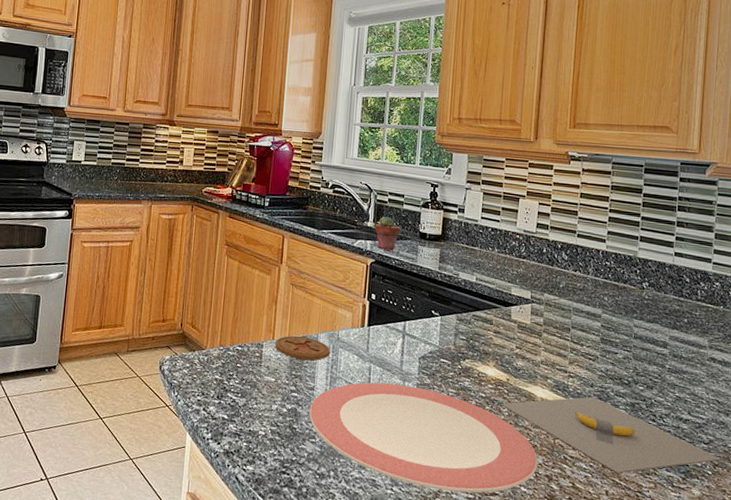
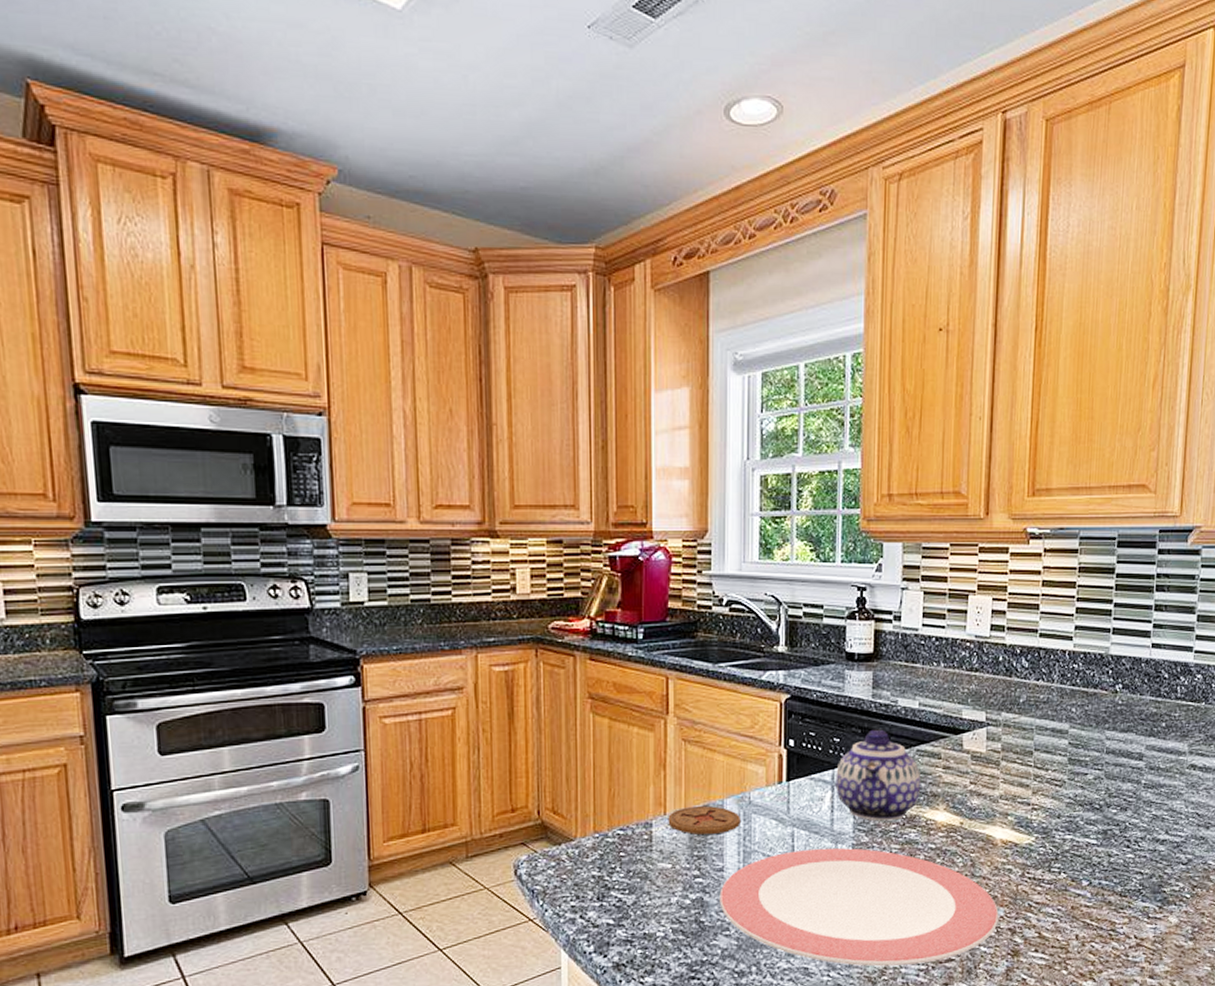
potted succulent: present [374,216,401,250] -> none [787,635,821,680]
teapot: none [406,294,476,370] -> present [836,729,921,821]
banana: present [501,396,720,473] -> none [954,829,1199,913]

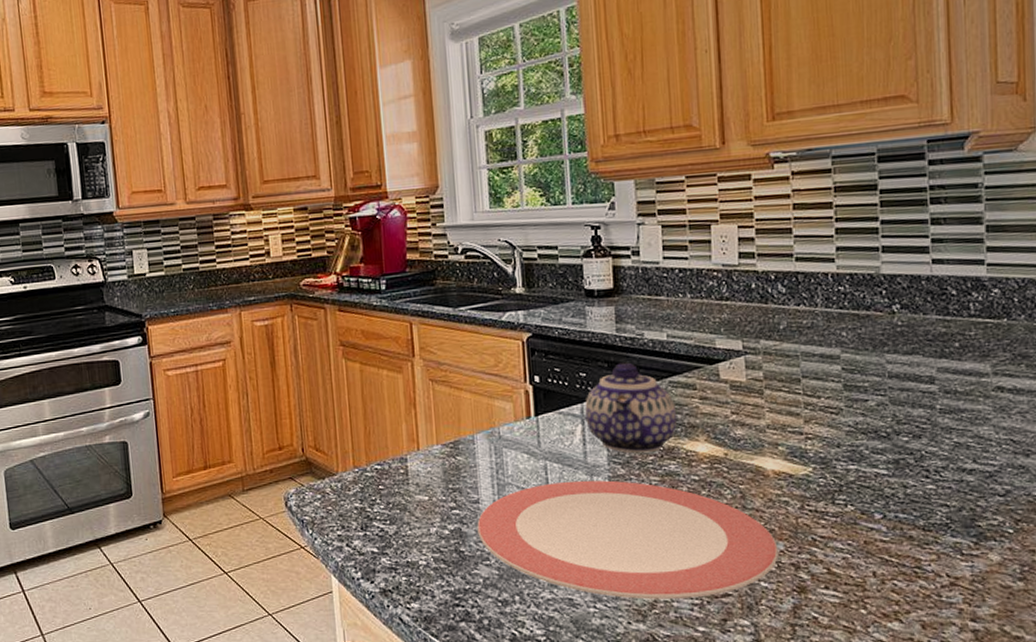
coaster: present [668,806,742,835] -> none [421,441,493,469]

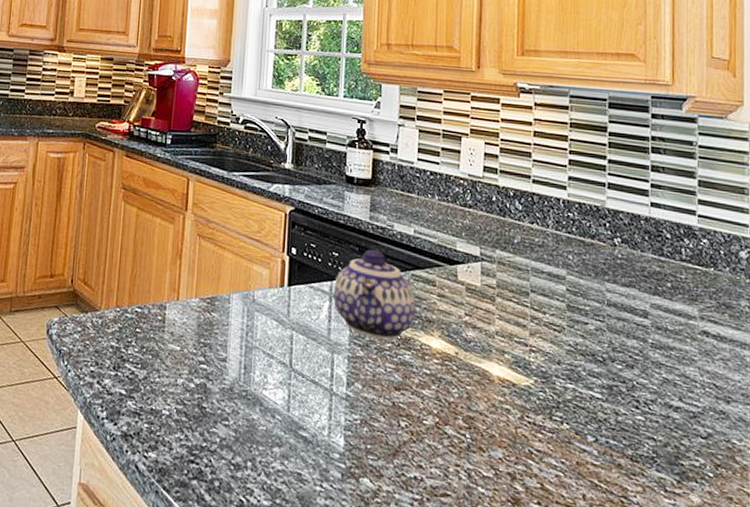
plate: present [477,480,779,600] -> none [221,353,497,493]

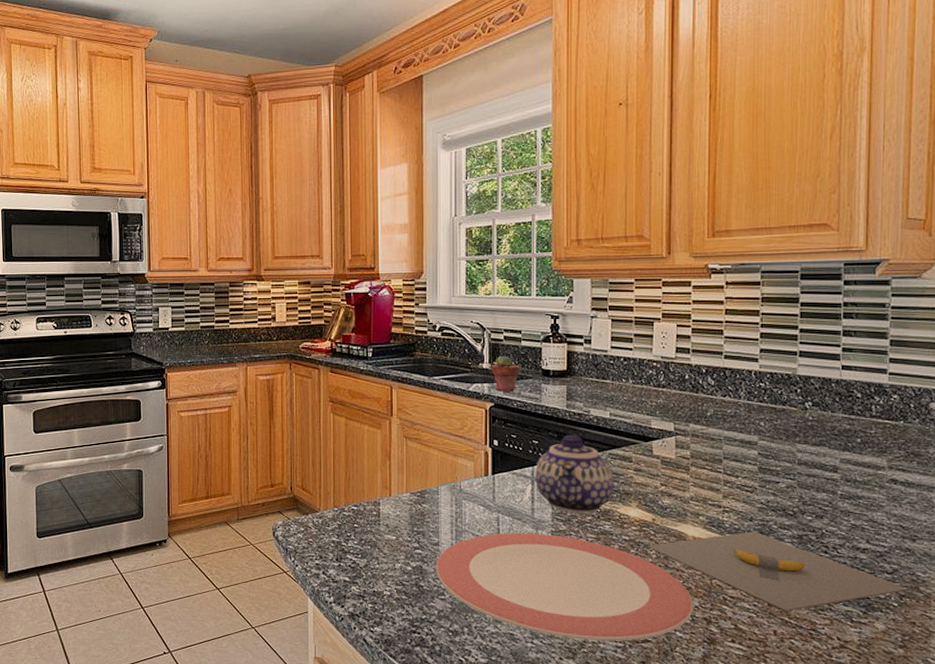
plate: none [221,353,497,493] -> present [436,532,693,641]
potted succulent: none [293,156,324,197] -> present [491,355,520,392]
banana: none [450,376,722,473] -> present [648,531,907,611]

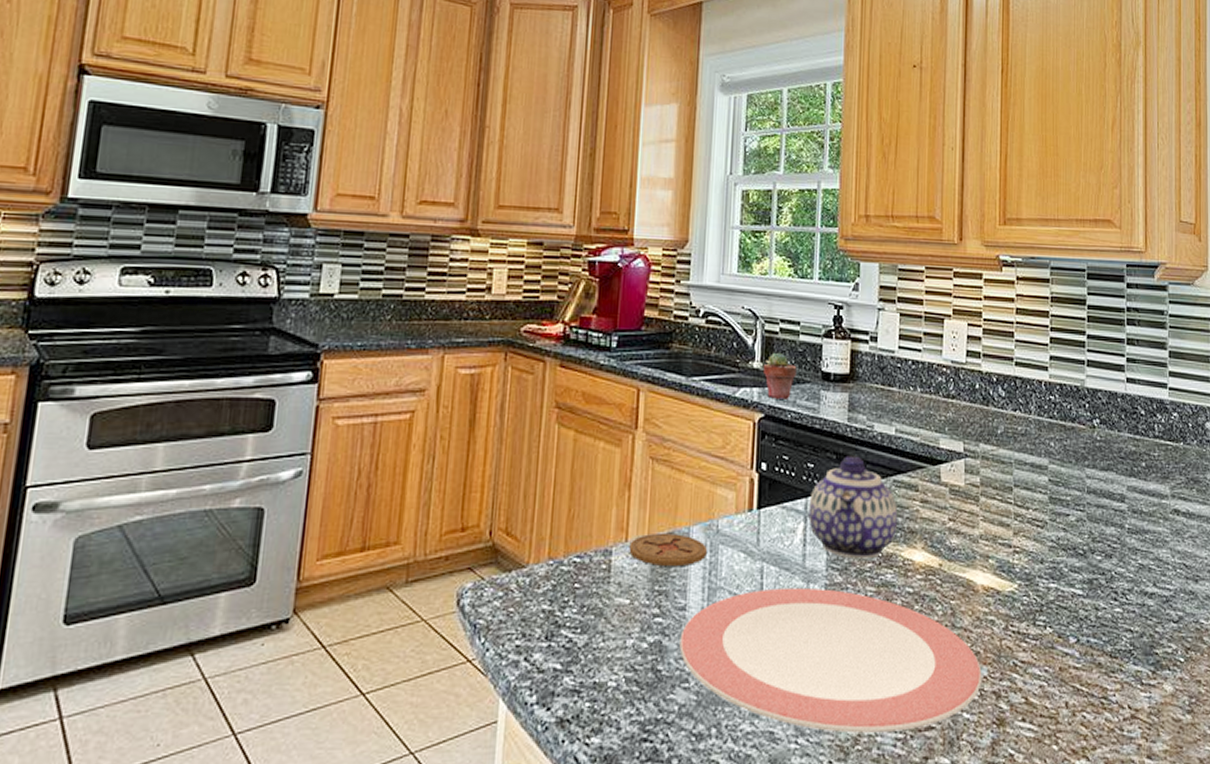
coaster: none [392,491,454,515] -> present [629,534,708,567]
banana: present [648,531,907,611] -> none [933,576,1192,676]

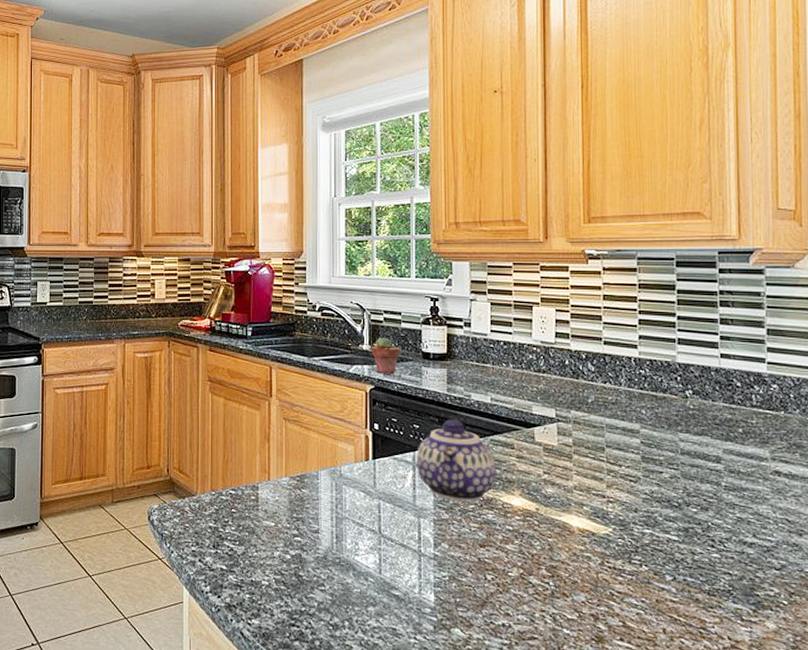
coaster: present [629,534,708,567] -> none [271,475,334,501]
plate: present [679,587,982,733] -> none [315,520,580,638]

